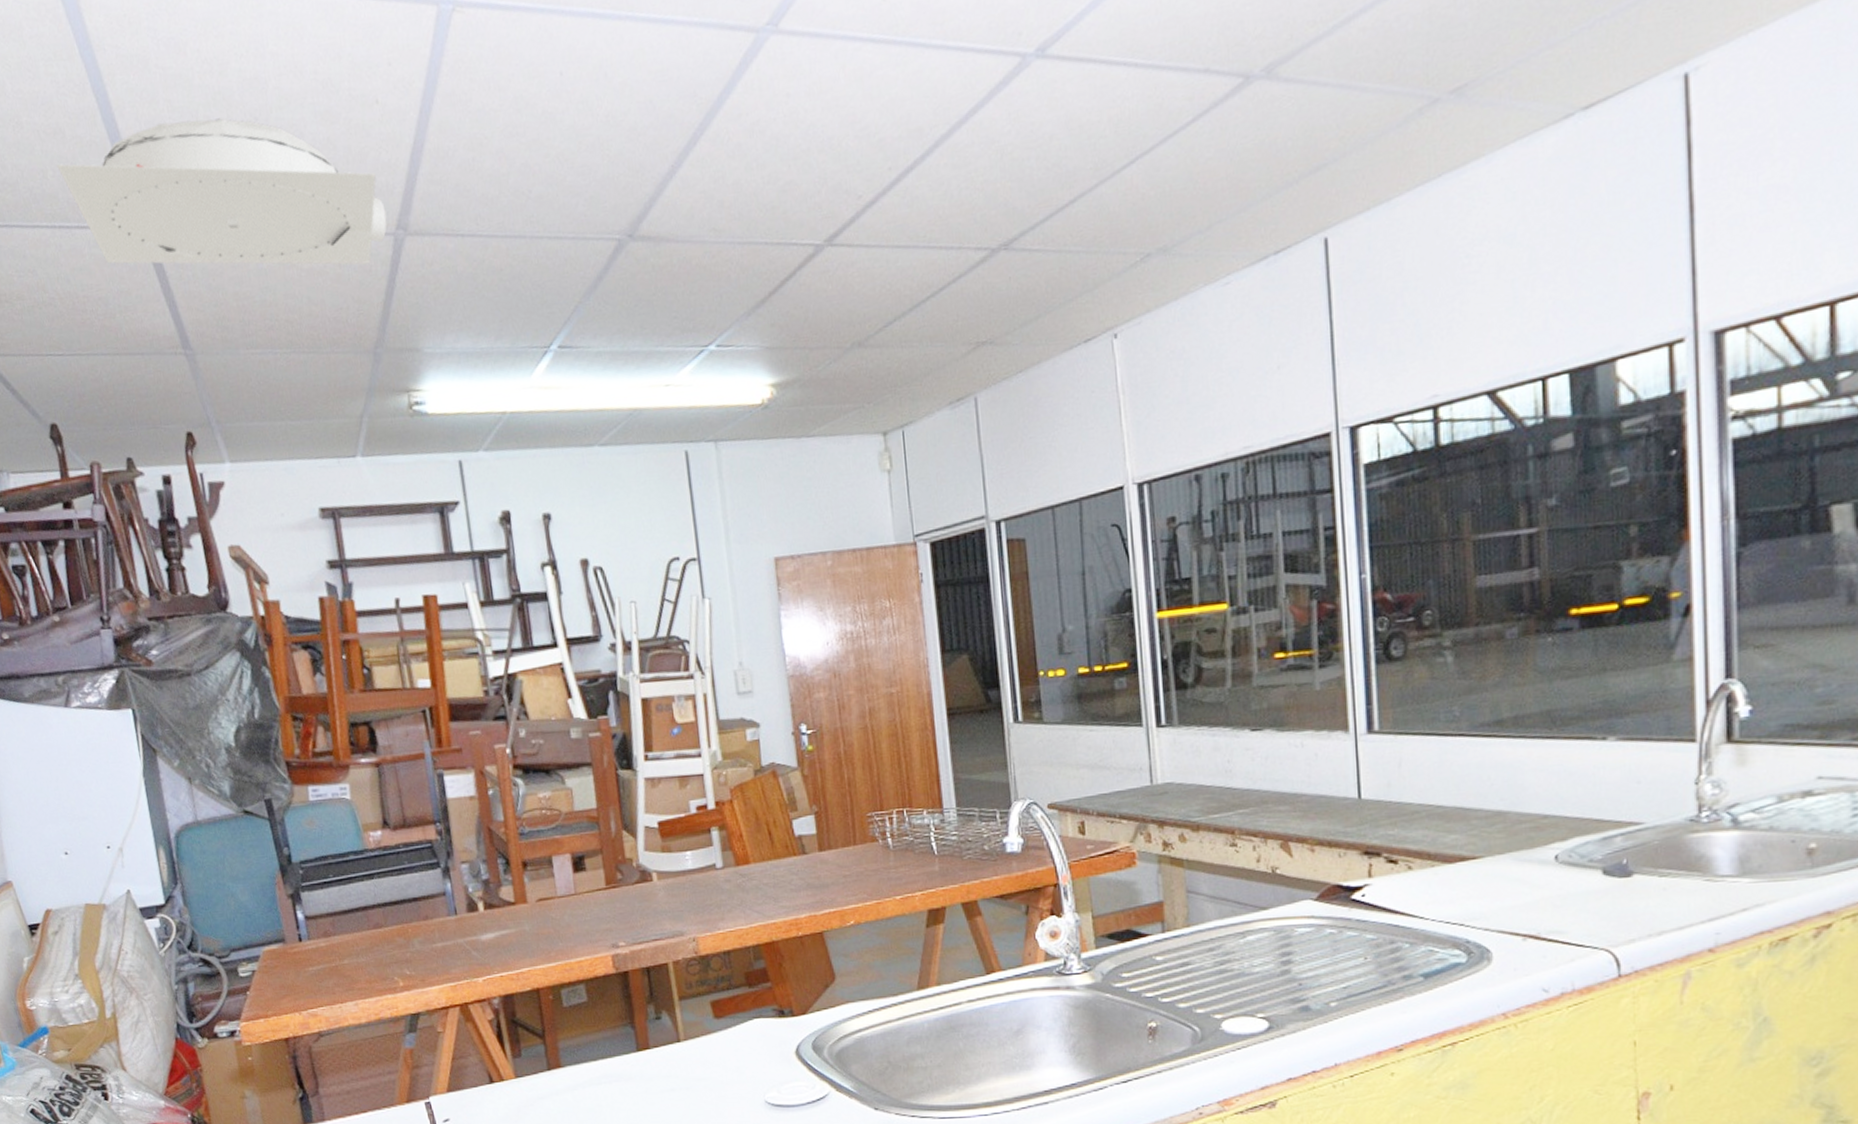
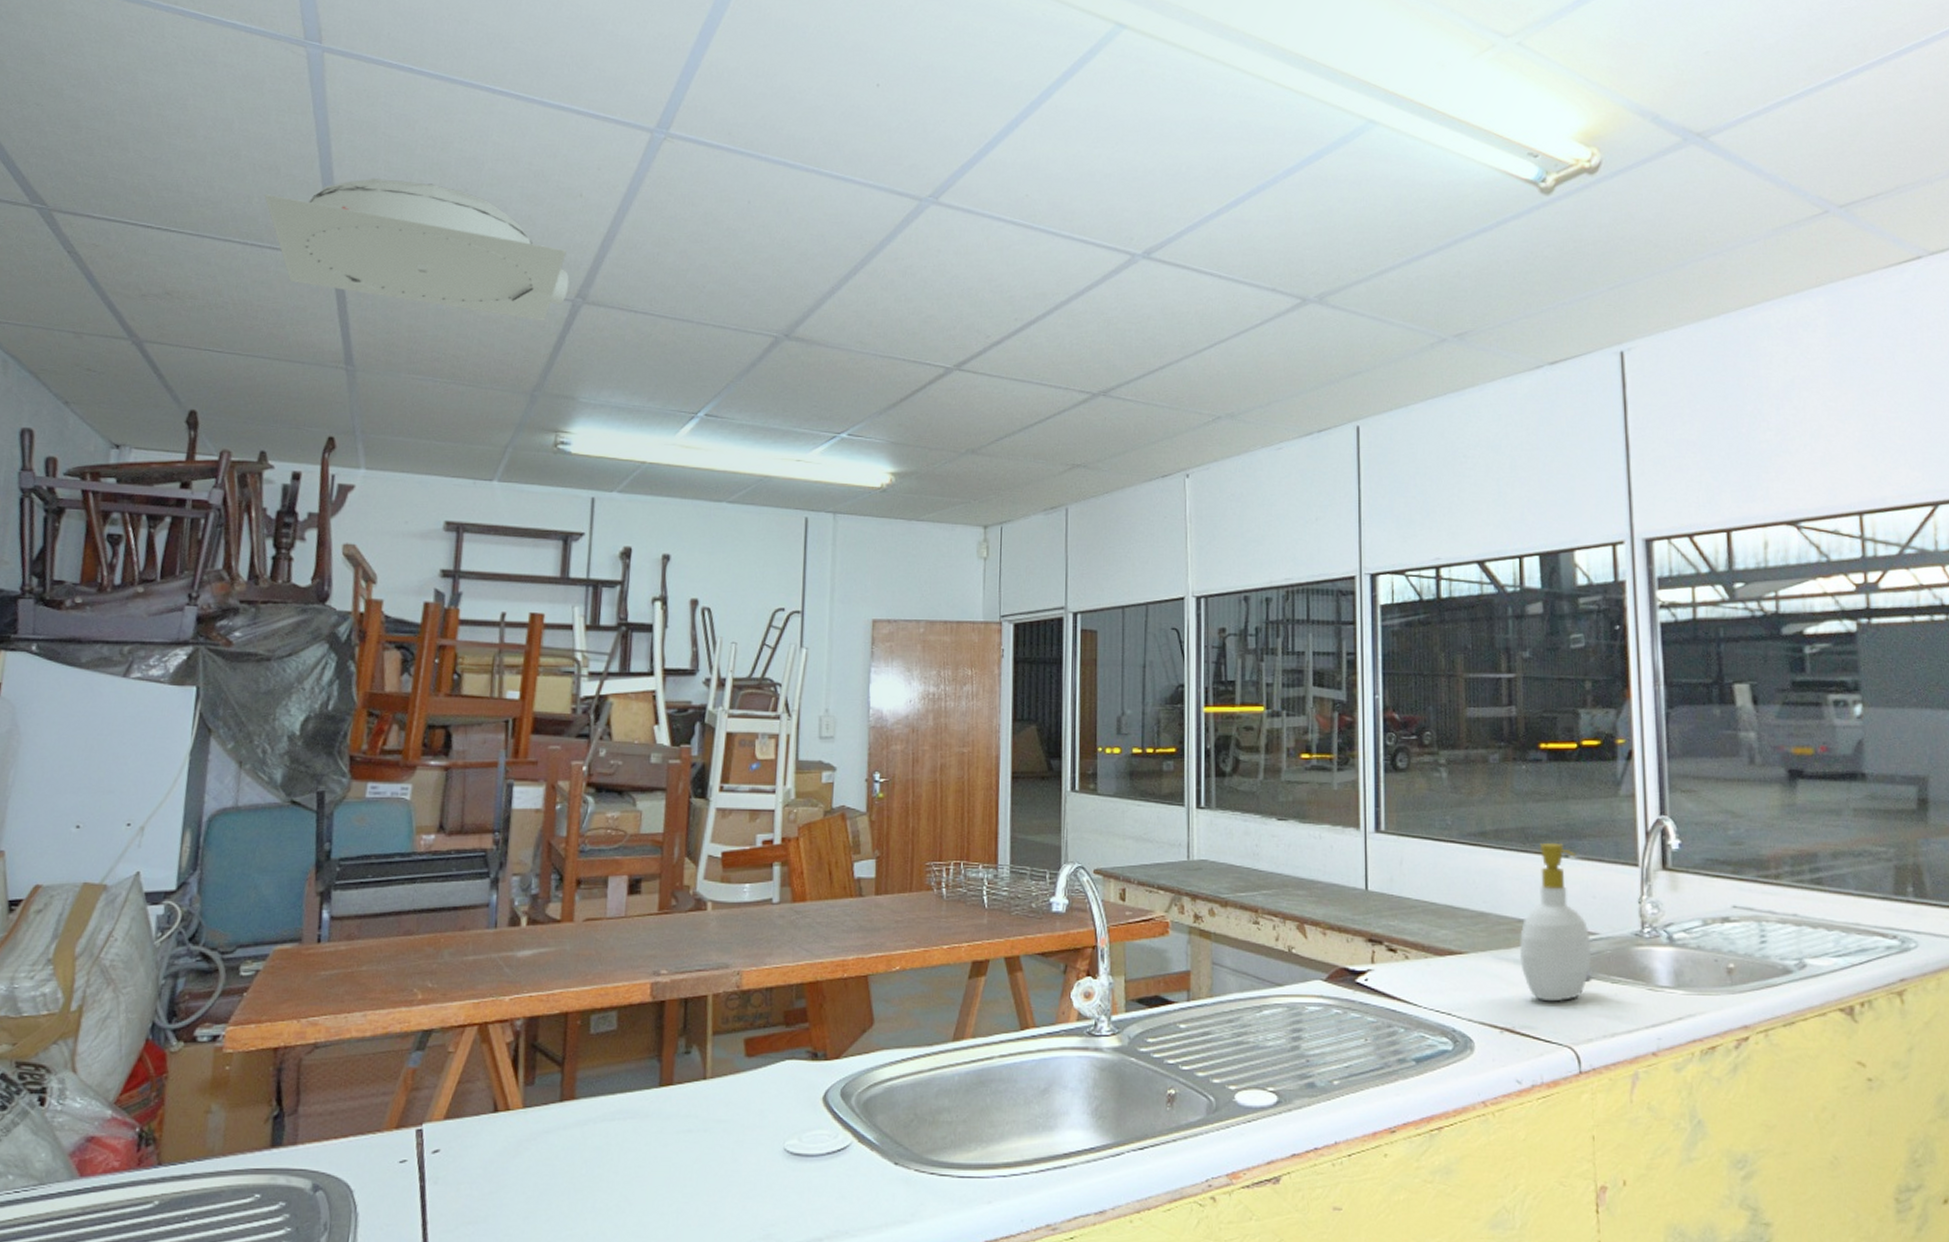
soap bottle: none [1544,724,1635,903] -> present [1519,842,1592,1002]

